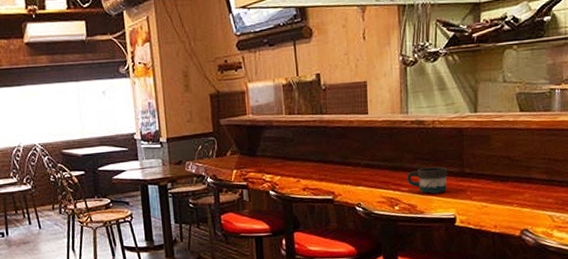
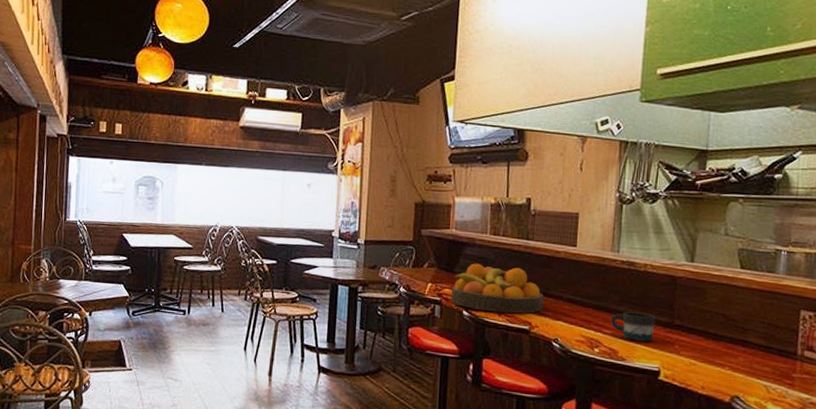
fruit bowl: none [256,142,344,188] -> present [451,263,544,314]

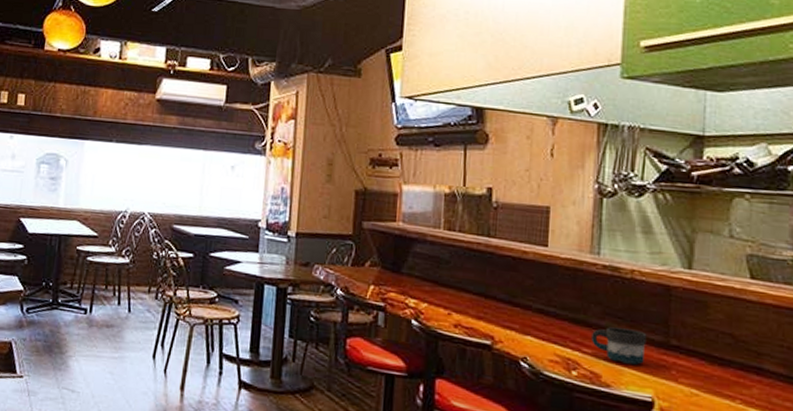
fruit bowl: present [451,263,544,314] -> none [397,263,510,326]

